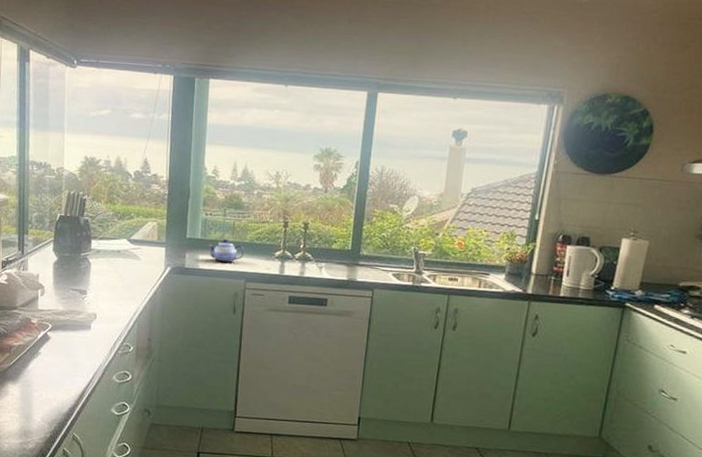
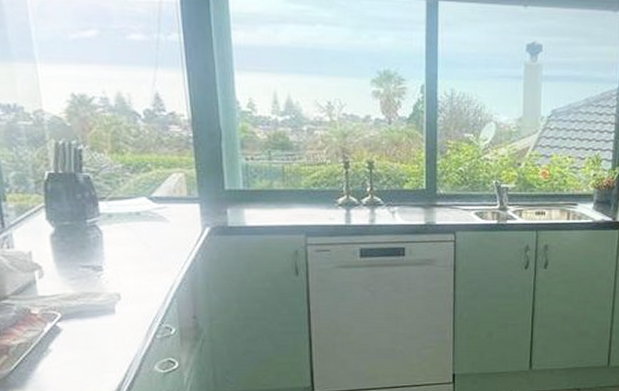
teapot: present [208,238,245,263] -> none [254,187,300,217]

